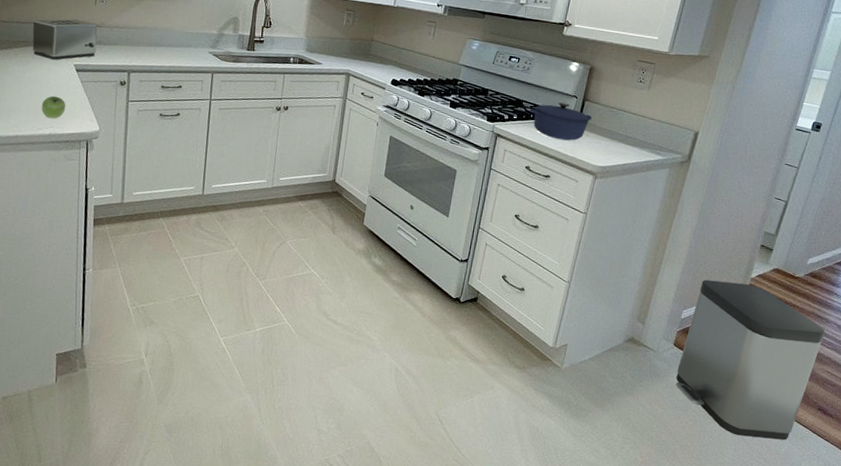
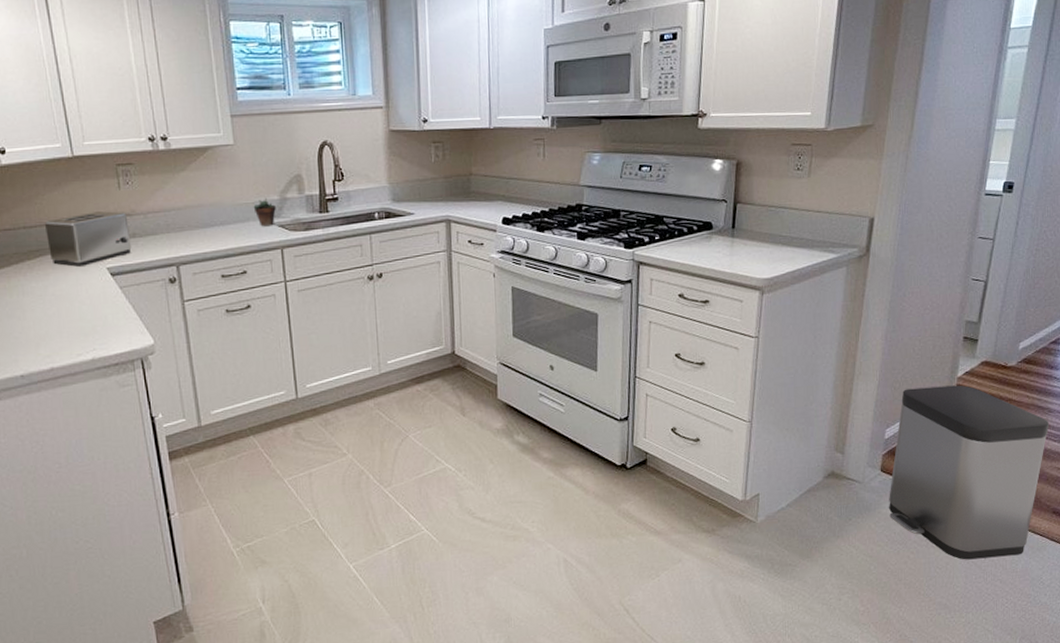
fruit: present [41,95,66,119] -> none [75,311,107,341]
succulent plant: none [196,31,214,54] -> present [253,197,276,227]
cooking pot: present [530,101,592,141] -> none [673,209,747,256]

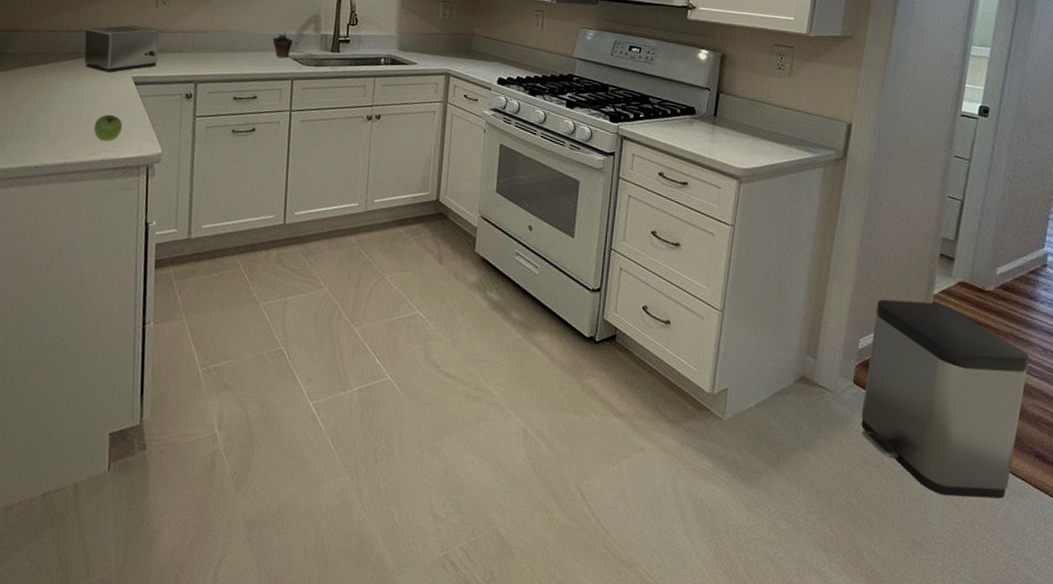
fruit: none [75,311,107,341] -> present [93,114,123,142]

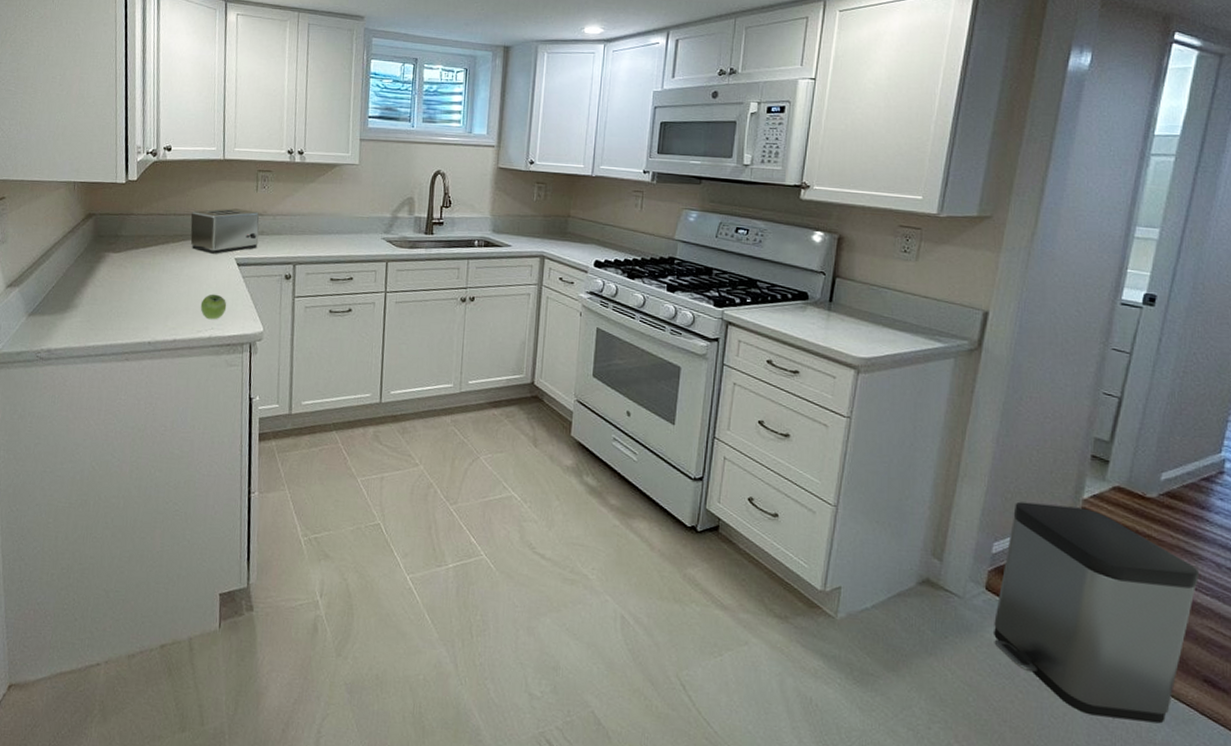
succulent plant: present [272,32,293,58] -> none [367,214,387,241]

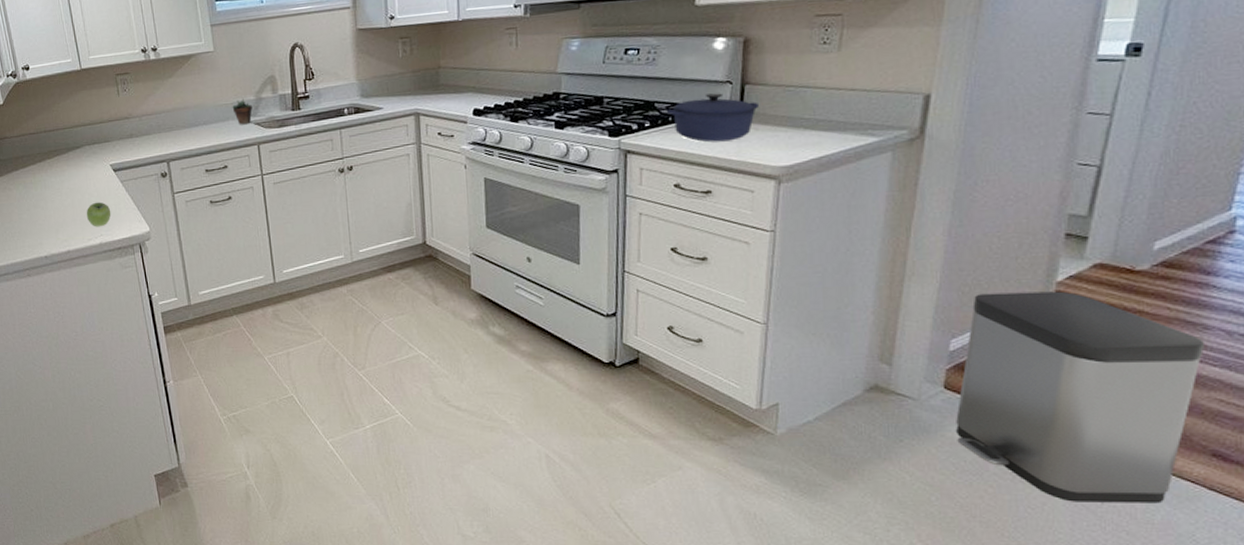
toaster: present [190,208,260,255] -> none [60,115,130,165]
succulent plant: none [367,214,387,241] -> present [232,98,252,125]
cooking pot: none [766,279,846,328] -> present [666,92,759,143]

